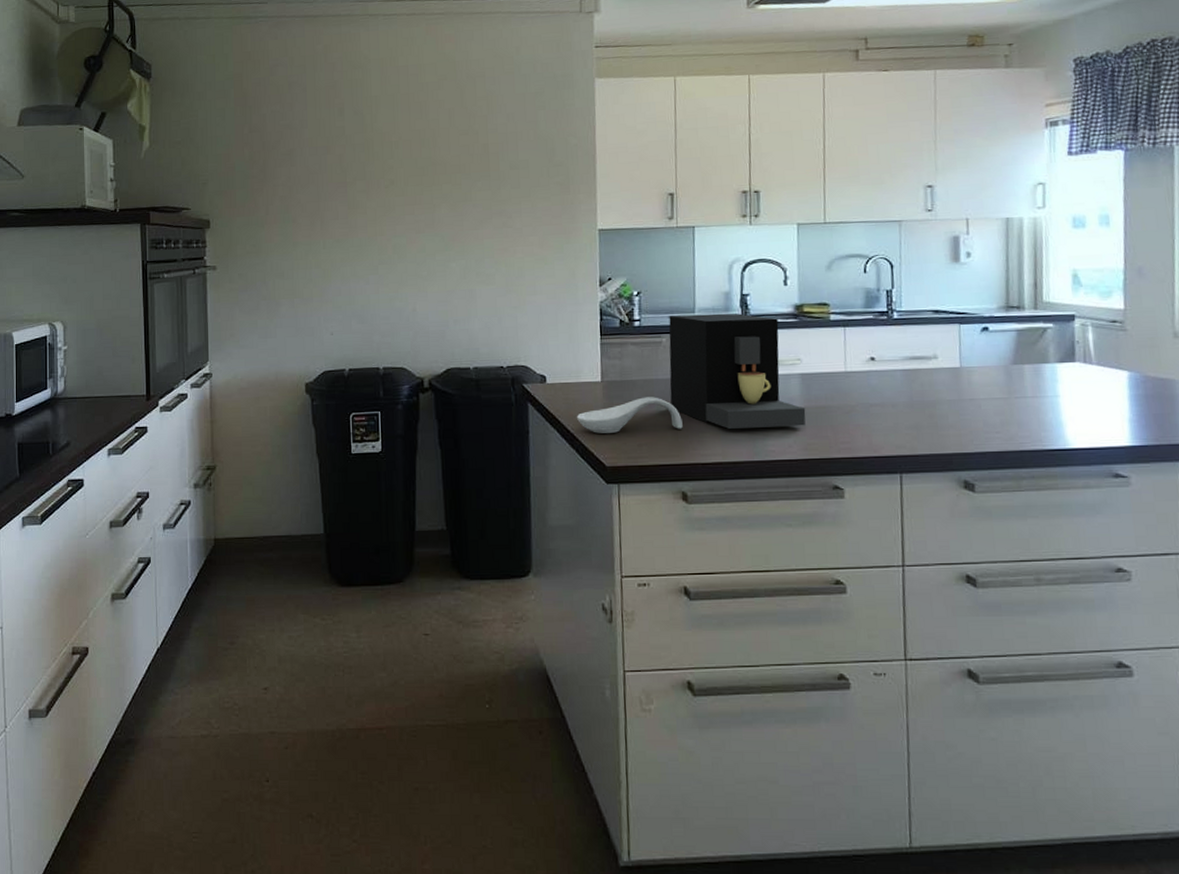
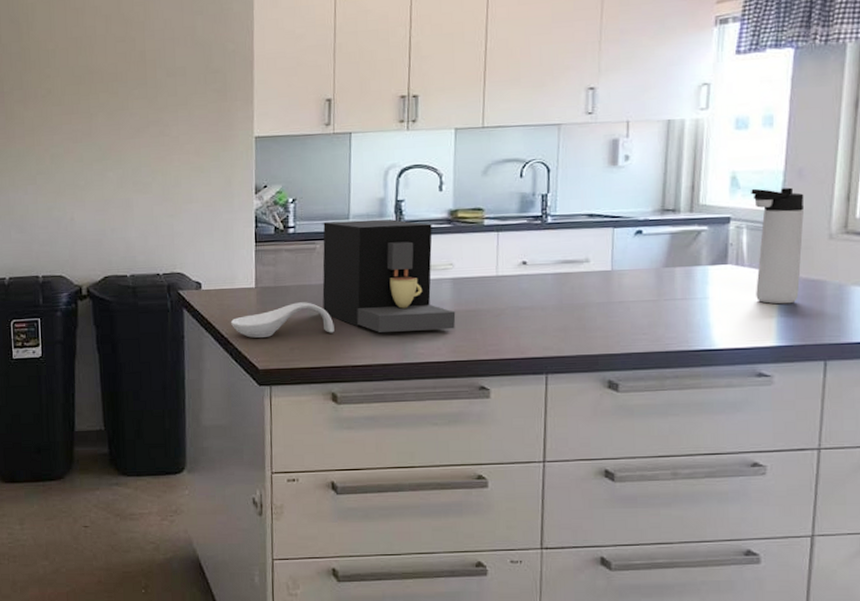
thermos bottle: none [1093,286,1149,403] -> present [751,187,804,304]

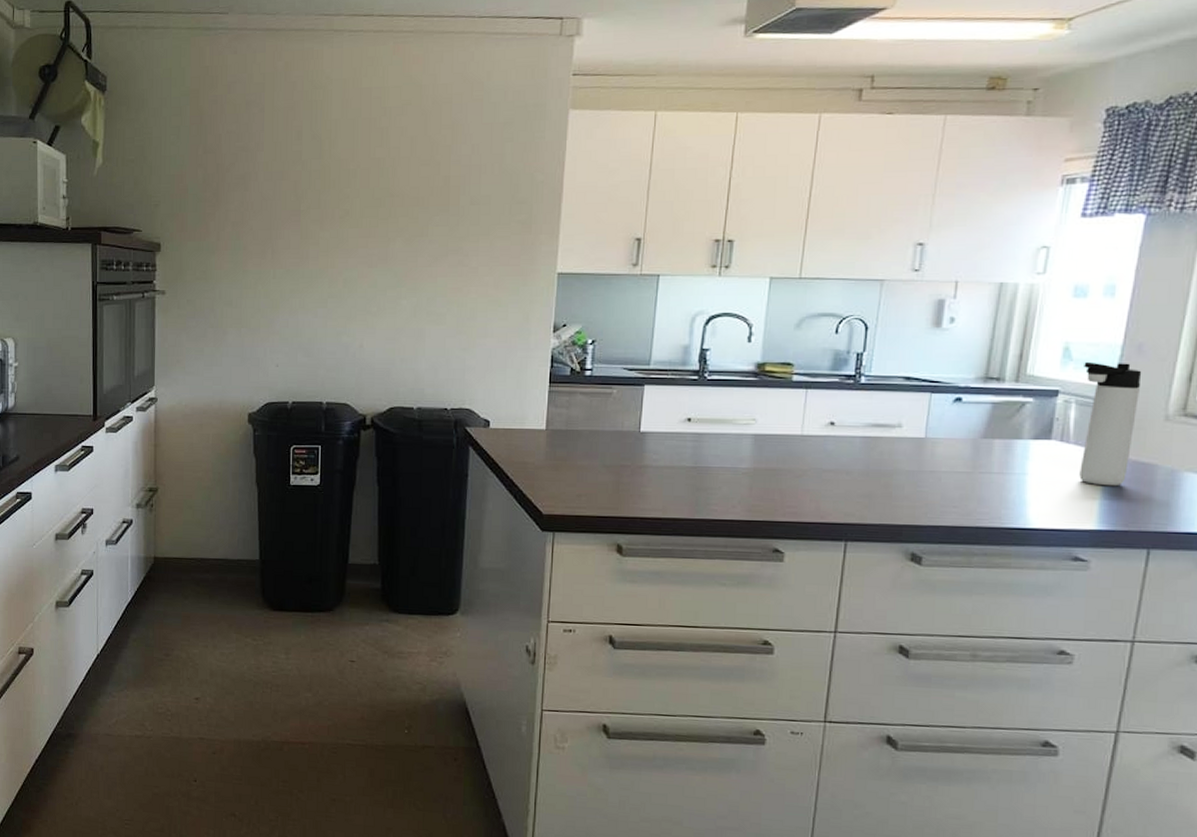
spoon rest: present [230,302,334,338] -> none [517,448,625,482]
coffee maker: present [322,219,456,332] -> none [615,367,755,487]

